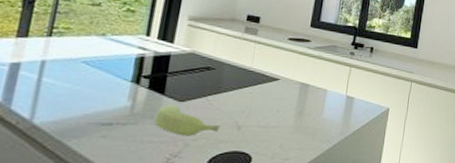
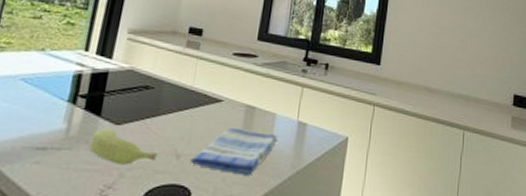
dish towel: none [250,102,329,142] -> present [190,127,278,176]

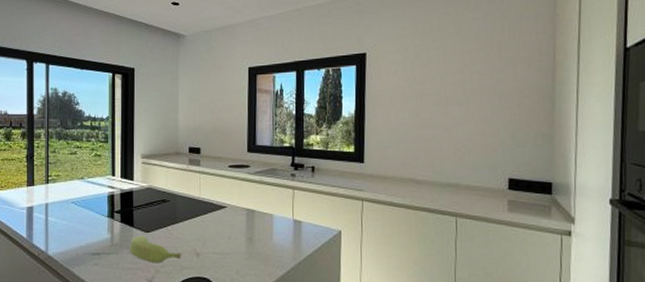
dish towel: present [190,127,278,176] -> none [208,228,278,268]

